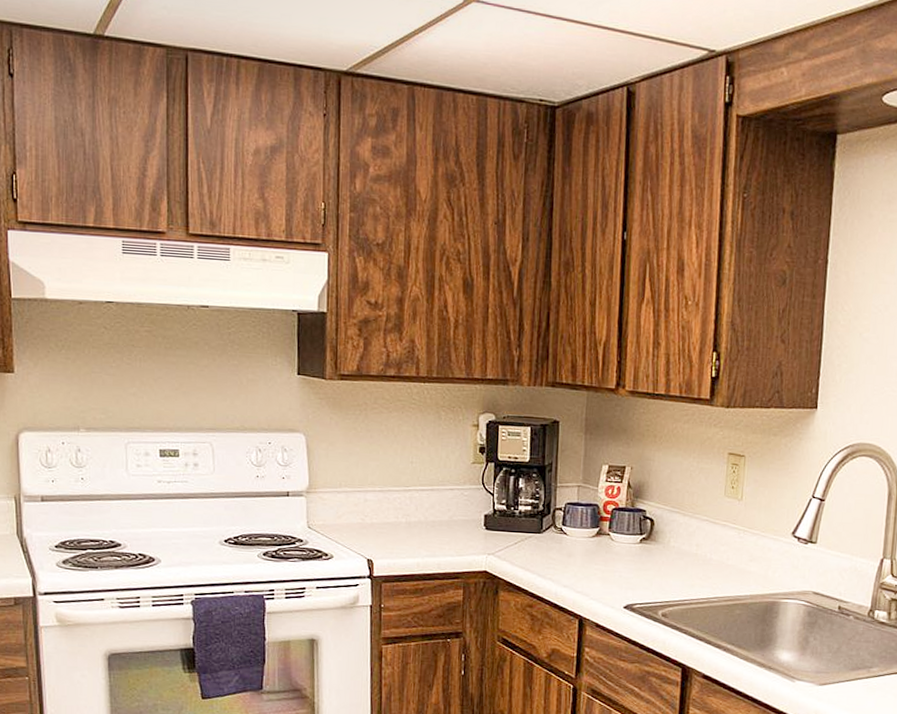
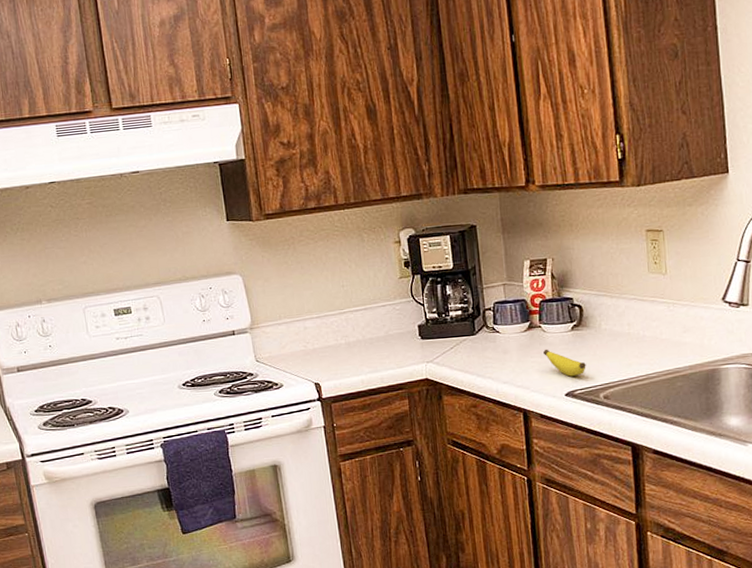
banana: none [608,558,649,590] -> present [543,349,586,377]

